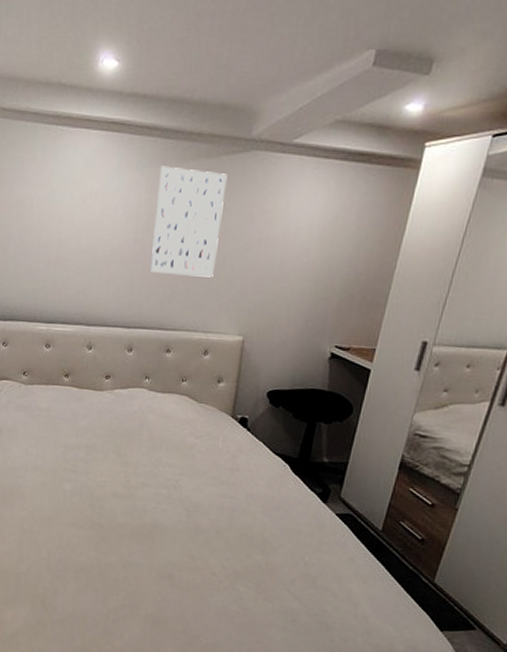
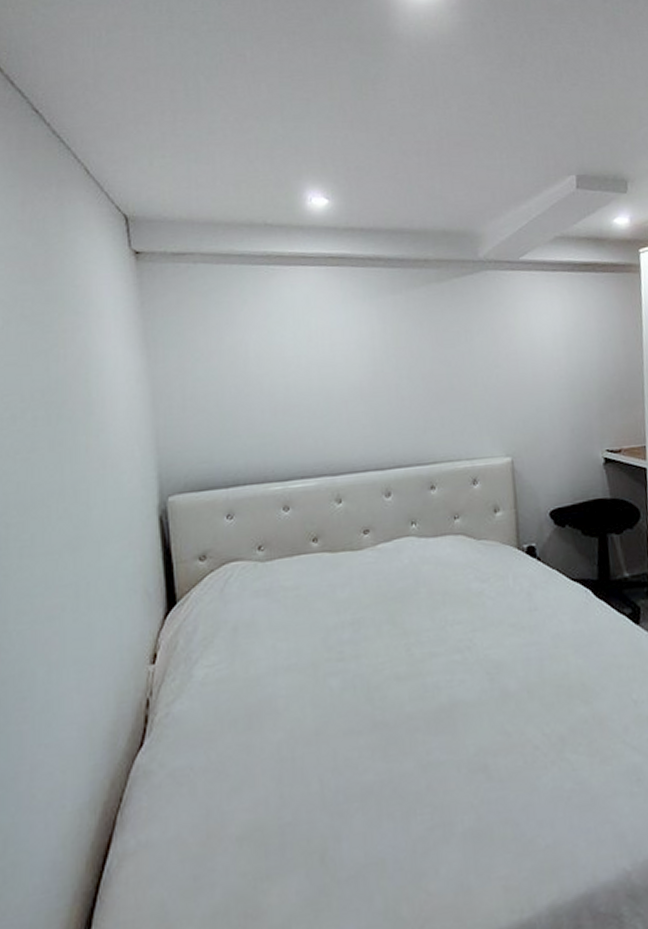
wall art: present [150,166,228,278] -> none [390,294,467,405]

